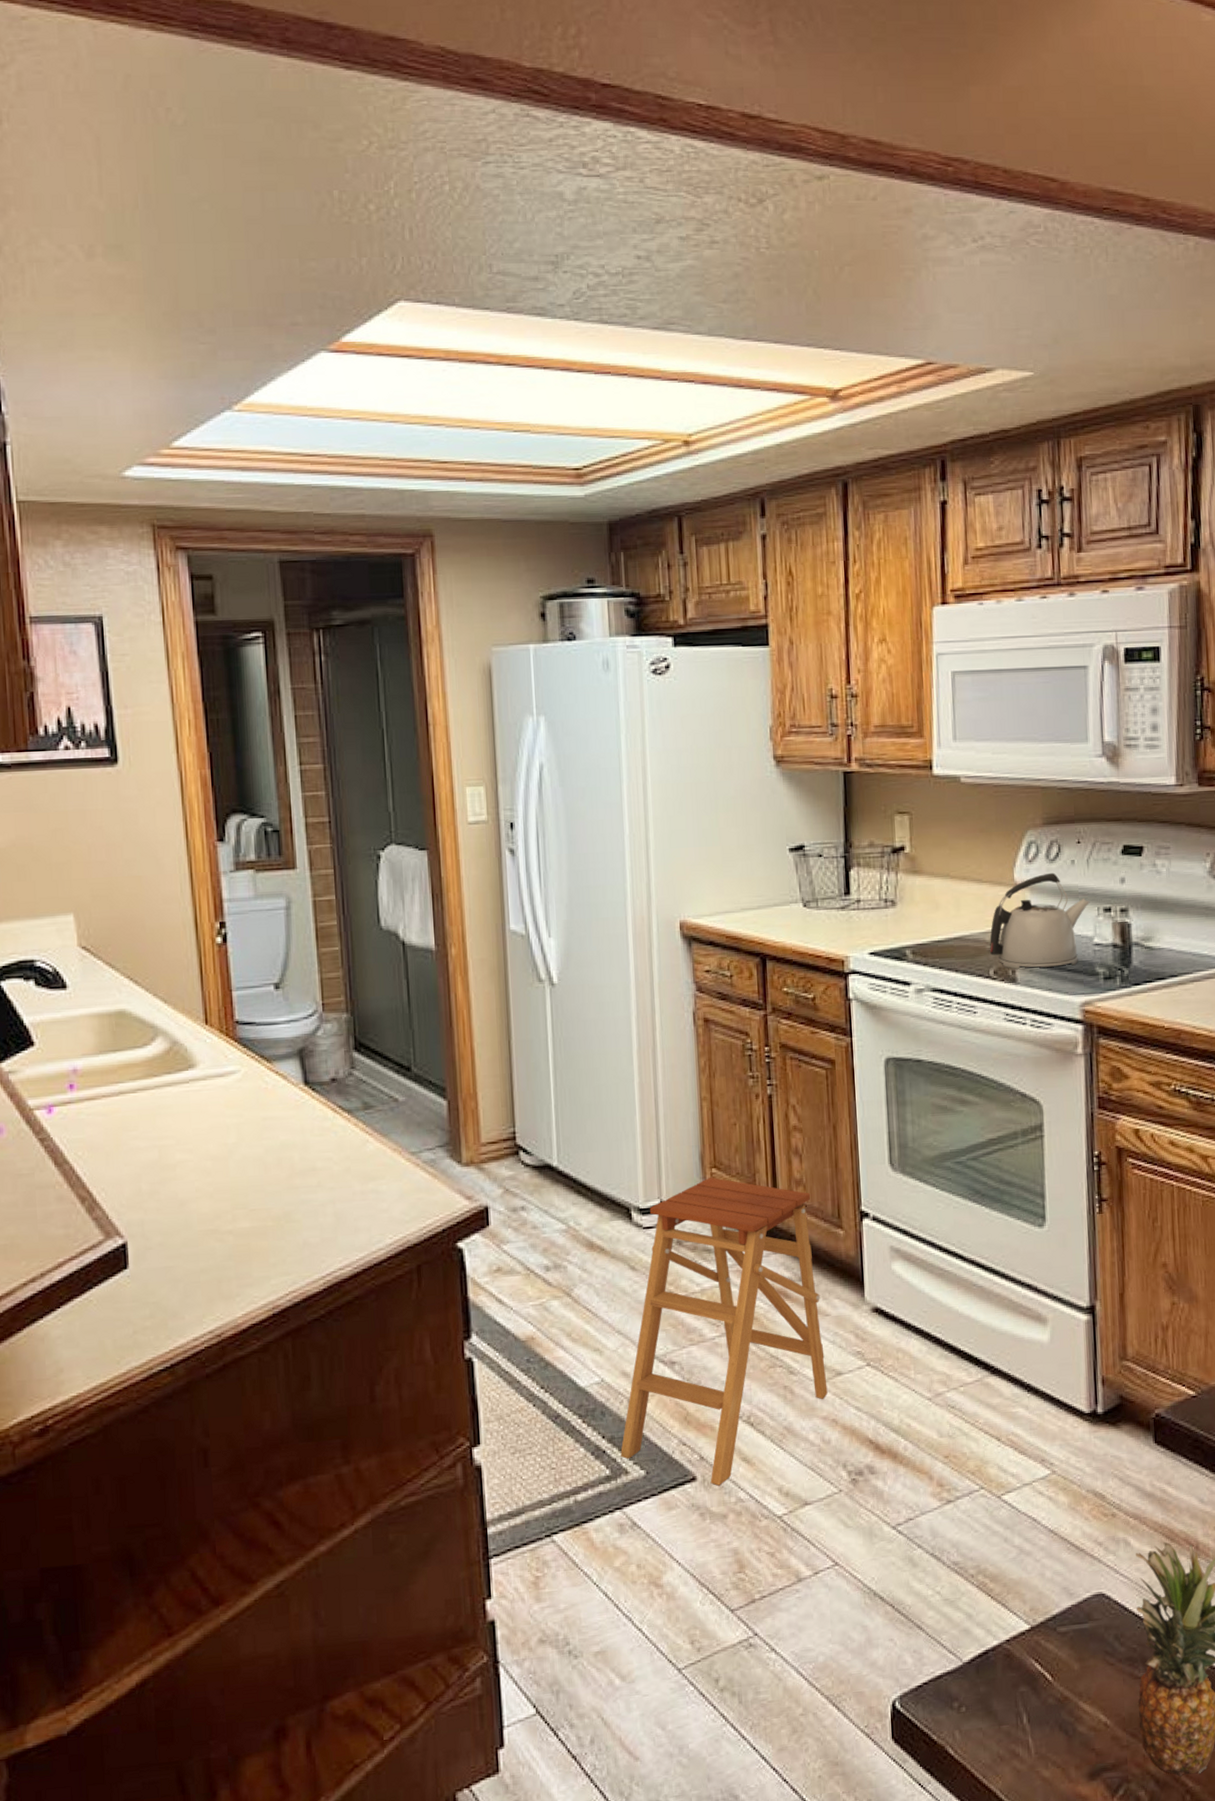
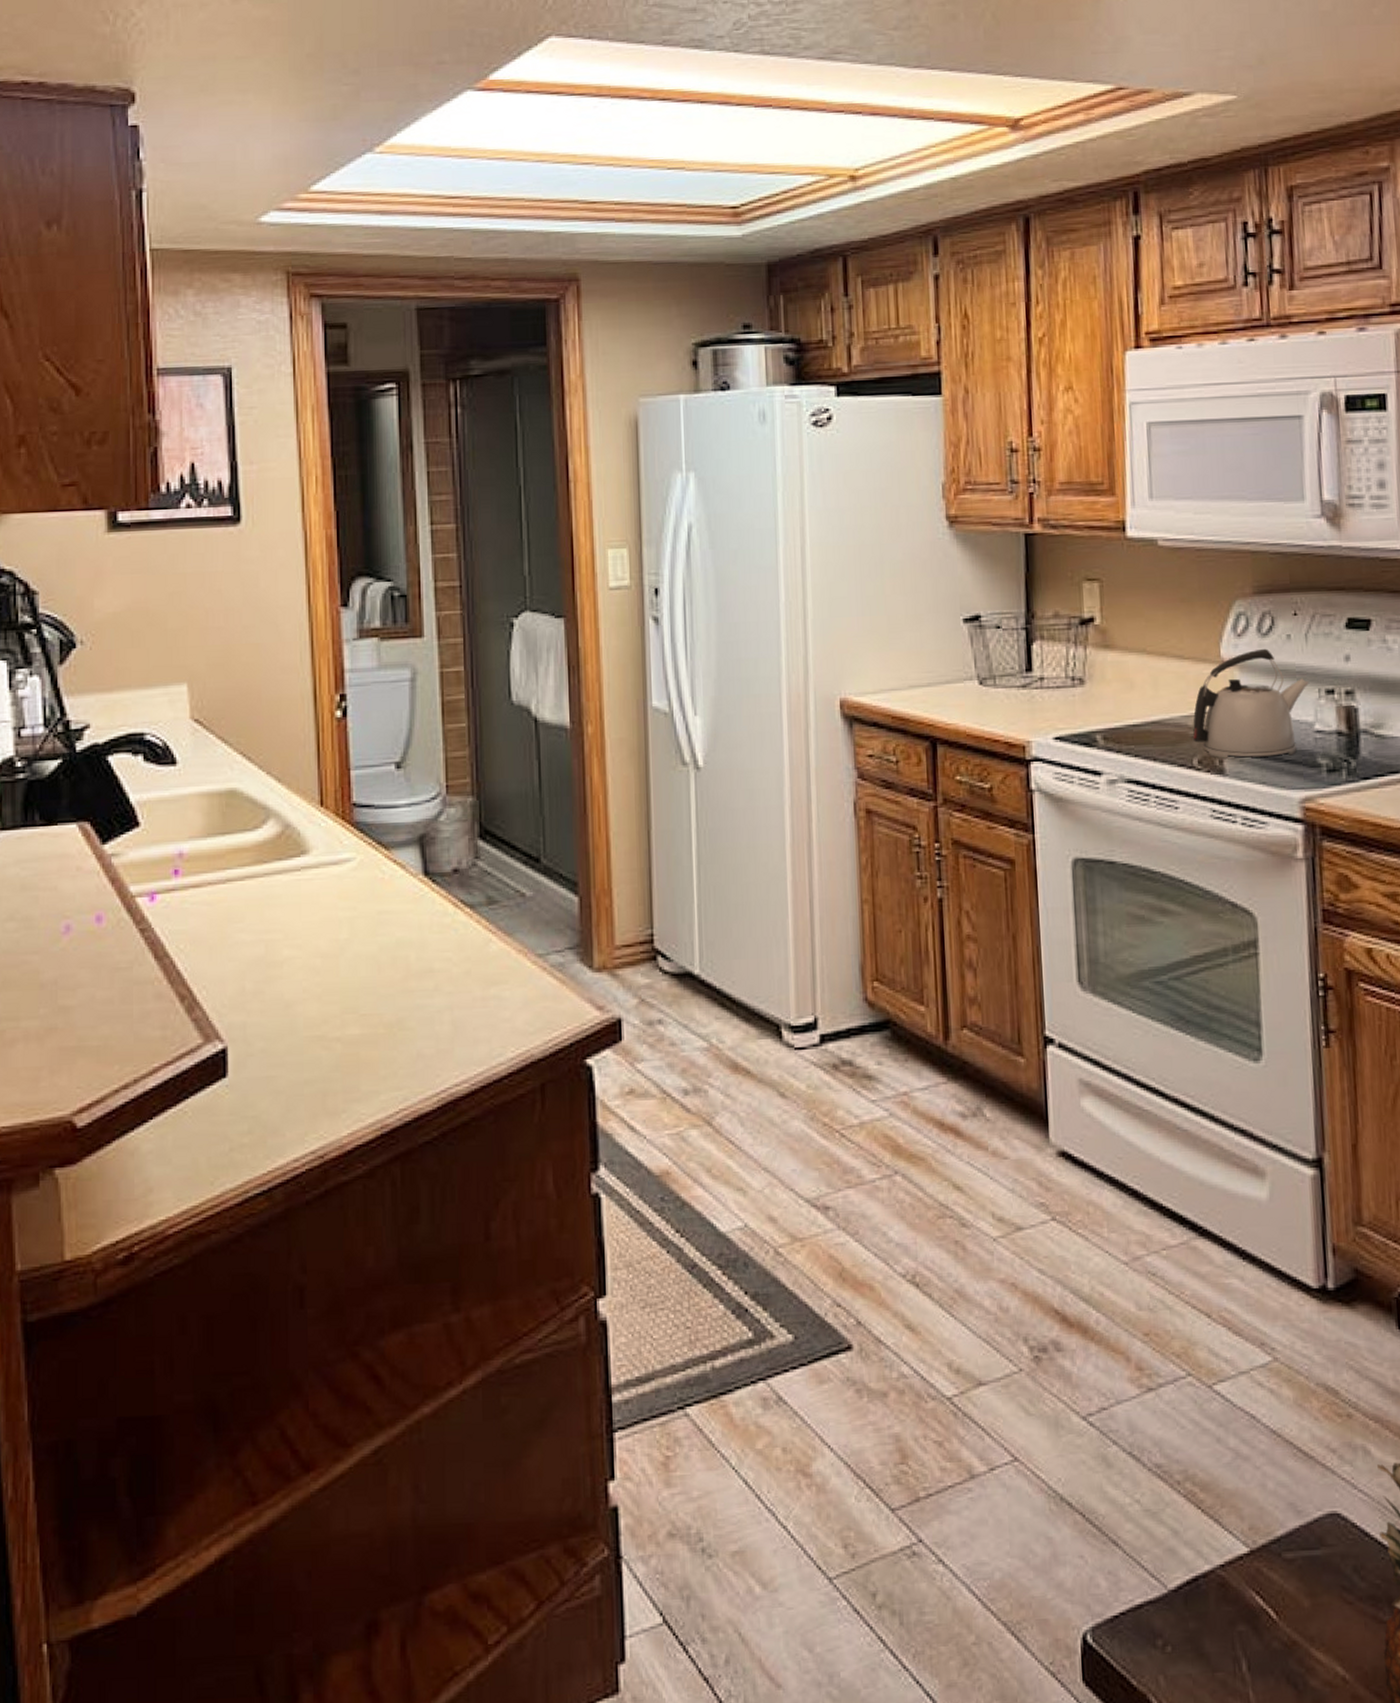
step ladder: present [620,1177,828,1486] -> none [764,991,1006,1357]

